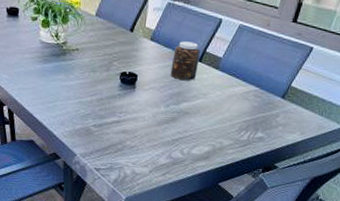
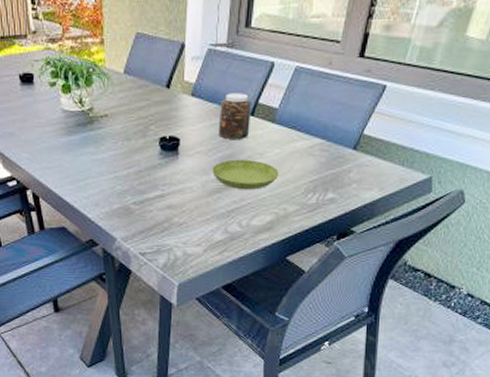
saucer: none [163,96,219,124] -> present [212,159,279,190]

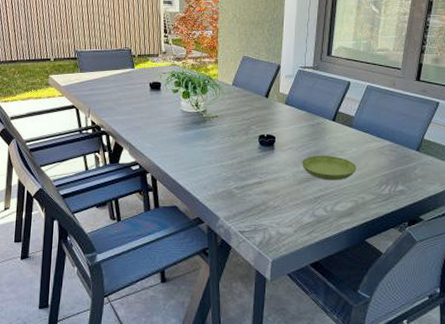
jar: present [218,93,252,139] -> none [307,103,333,139]

